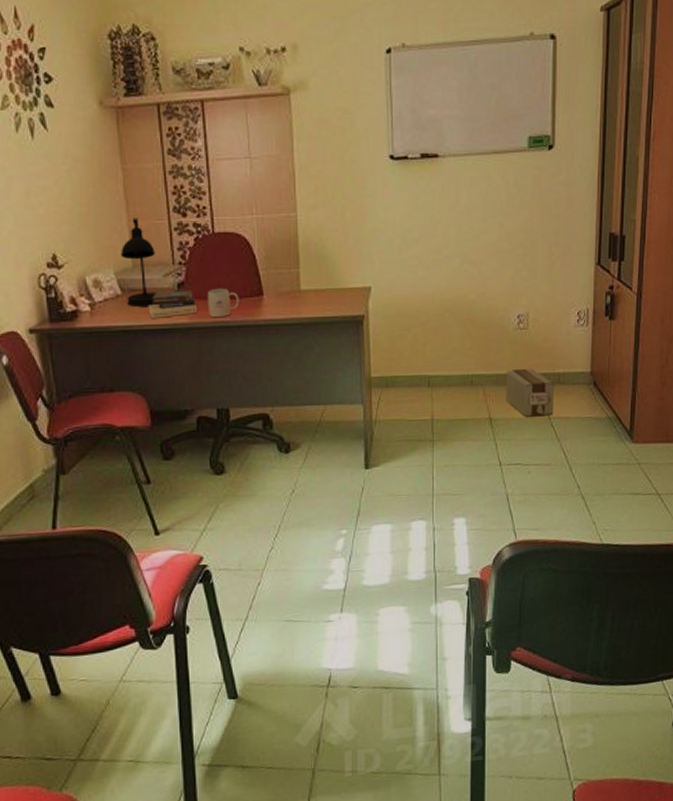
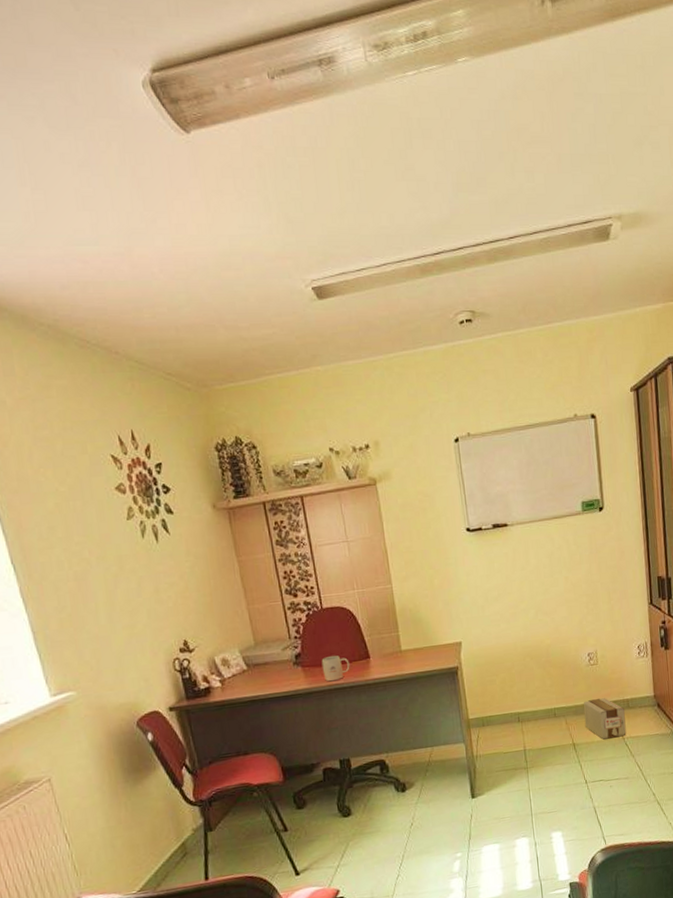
desk lamp: present [120,218,159,308] -> none [242,602,281,680]
books: present [148,290,198,318] -> none [271,659,315,687]

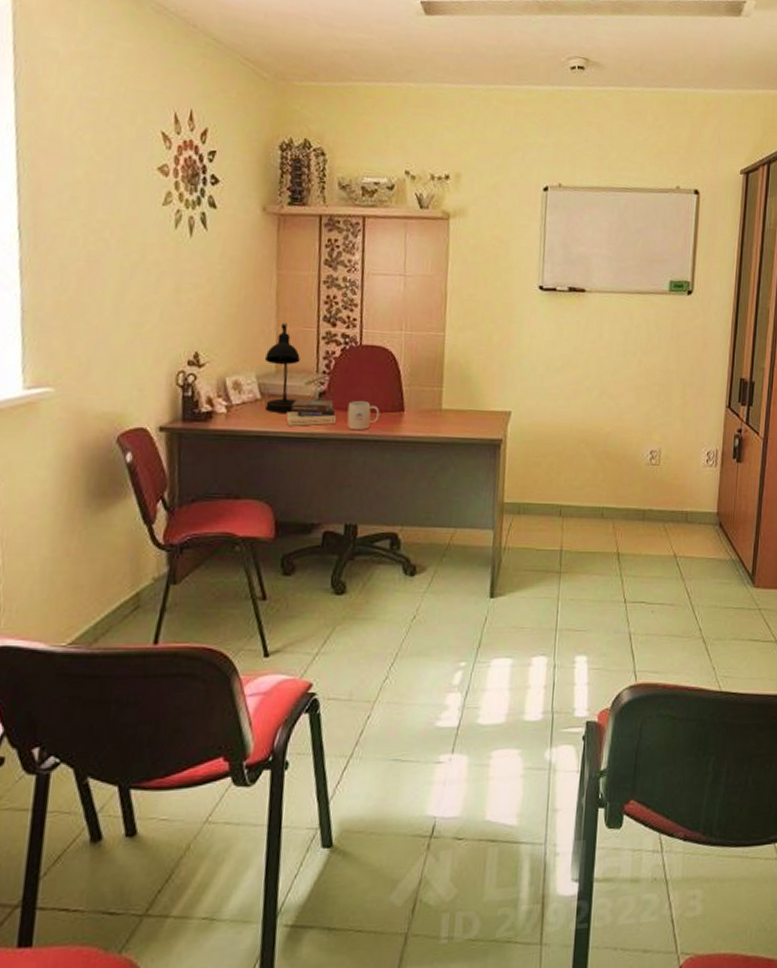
desk lamp: none [242,602,281,680] -> present [264,323,300,414]
books: none [271,659,315,687] -> present [285,399,337,426]
box: present [583,698,627,740] -> none [634,505,682,554]

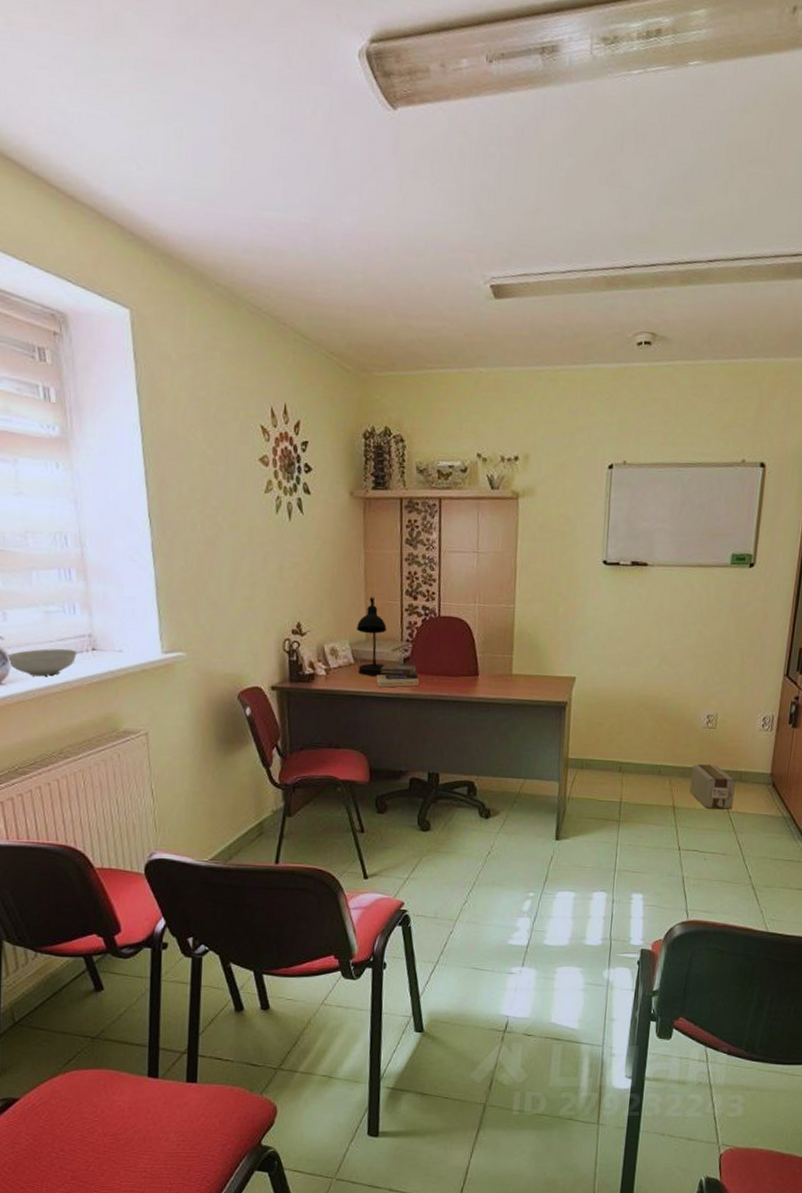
mug: present [347,400,380,431] -> none [428,665,457,692]
box: none [634,505,682,554] -> present [689,764,736,810]

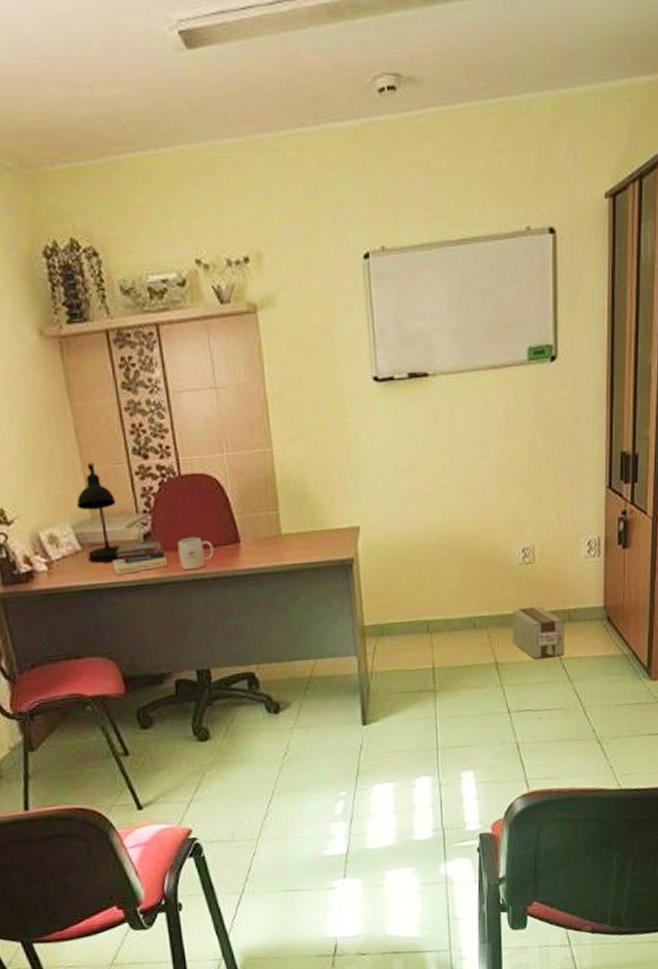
mug: none [428,665,457,692] -> present [177,536,214,571]

